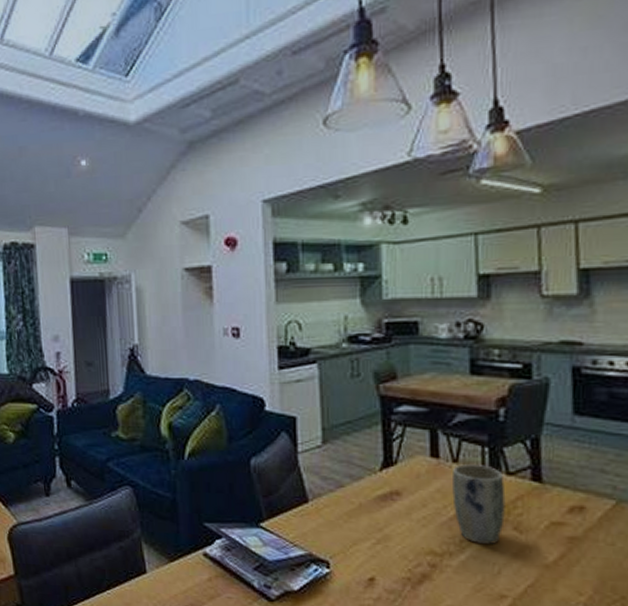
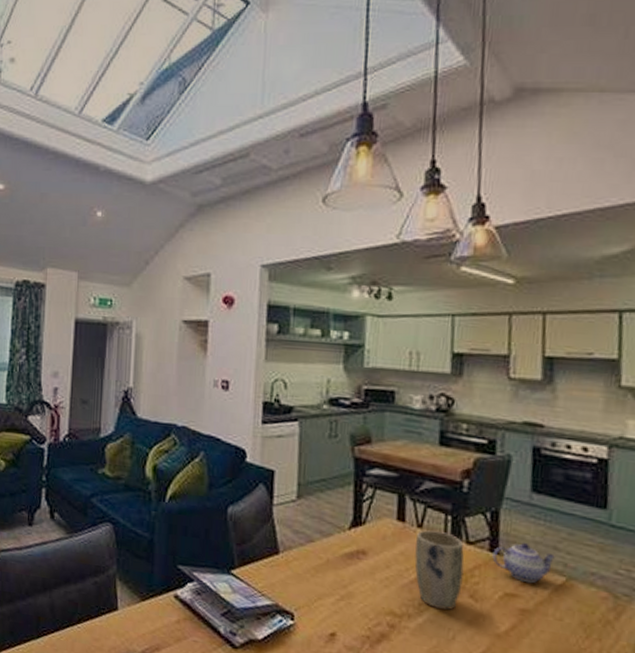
teapot: none [535,468,603,509] -> present [492,542,555,583]

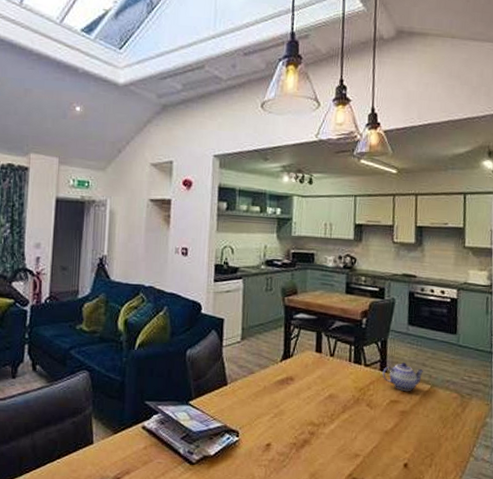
plant pot: present [414,530,465,610] -> none [328,358,363,417]

